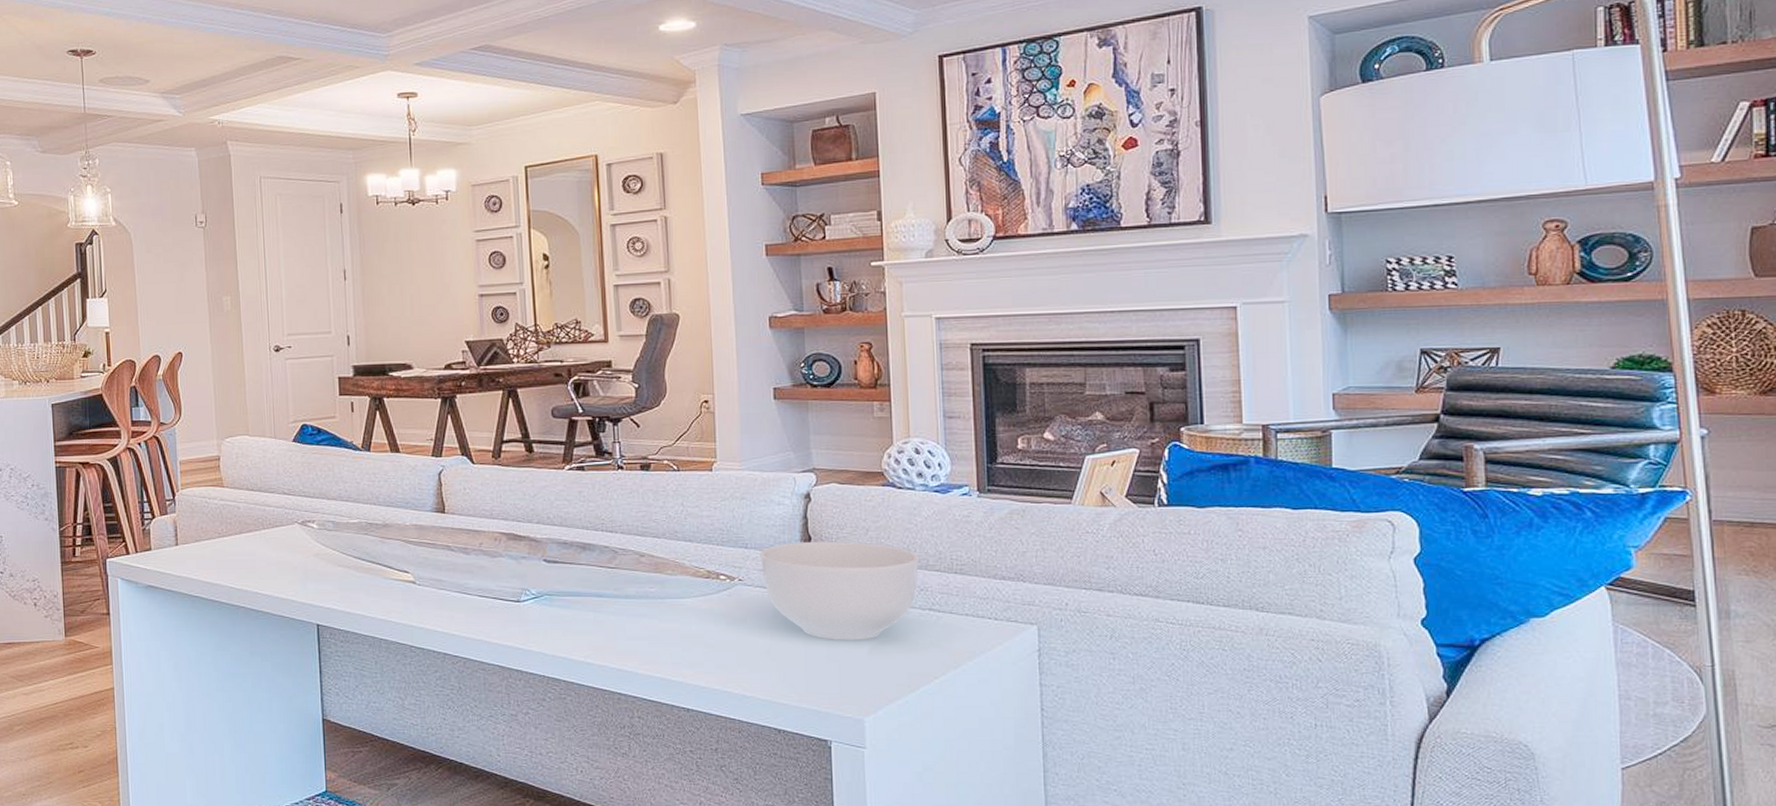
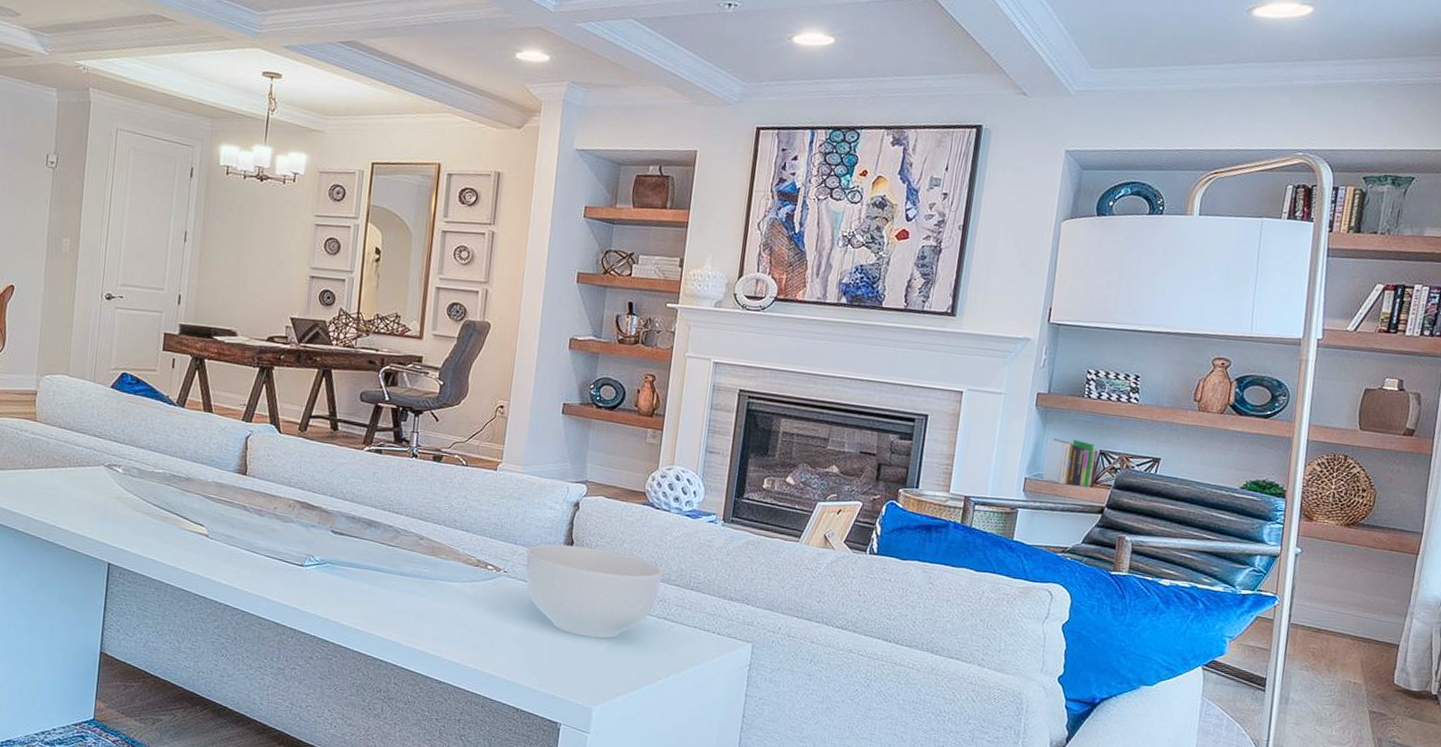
books: none [1352,340,1421,396] -> present [1042,438,1098,488]

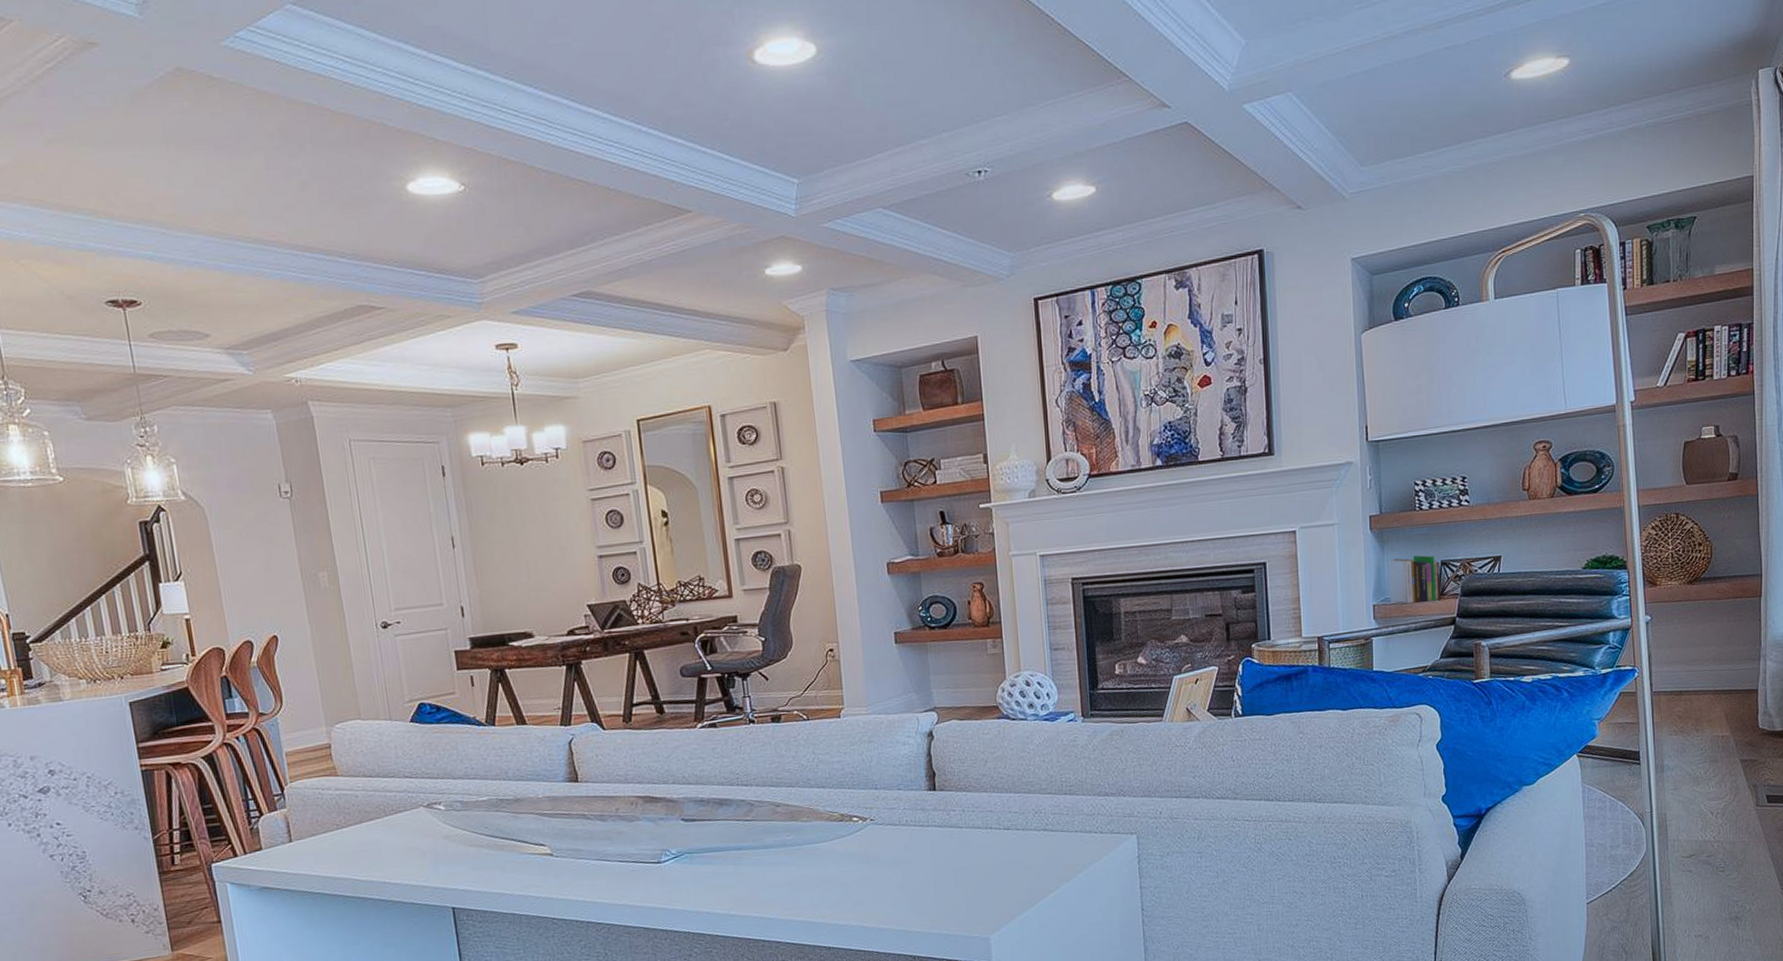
bowl: present [526,544,664,639] -> none [889,773,1033,868]

